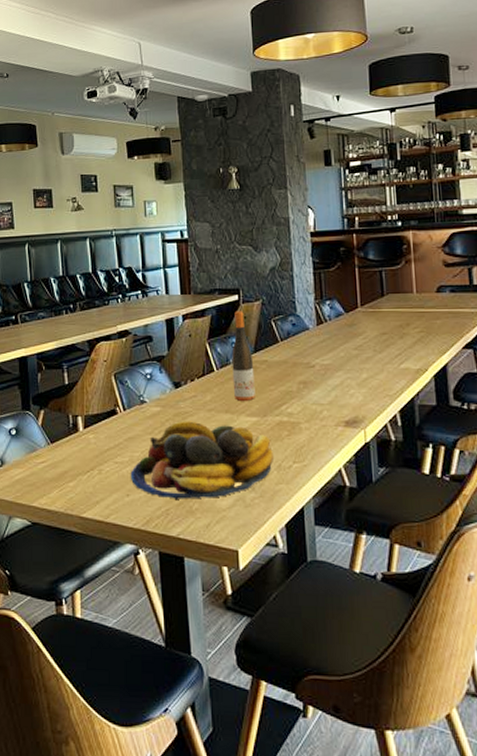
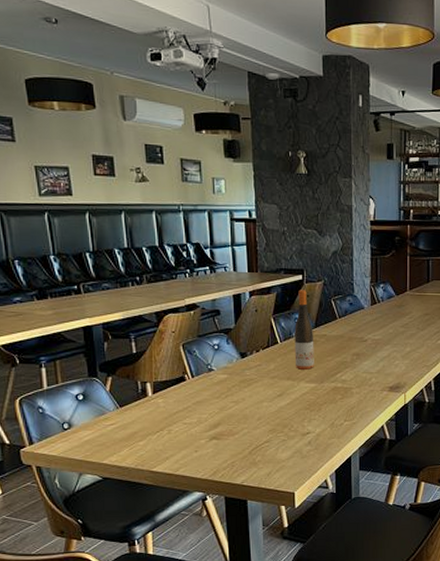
fruit bowl: present [131,421,275,499] -> none [199,387,329,453]

